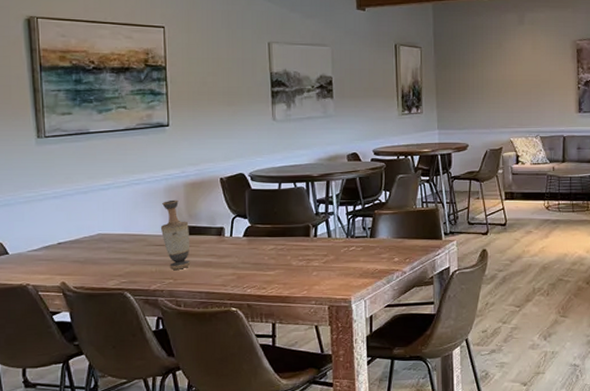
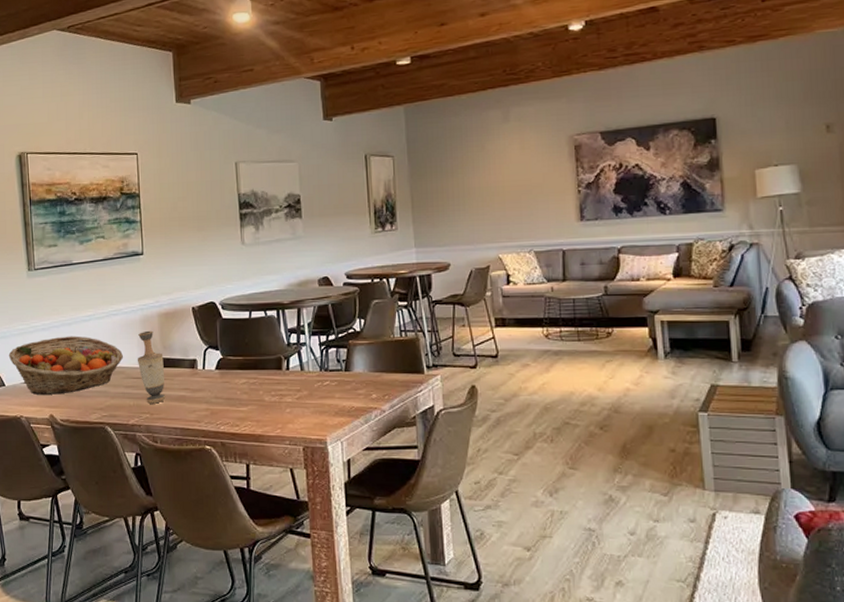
fruit basket: none [13,204,146,263] -> present [8,336,124,395]

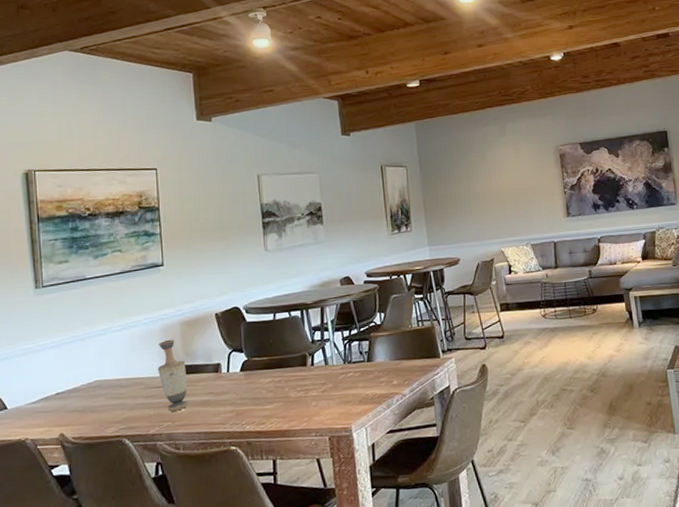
fruit basket: present [8,336,124,395] -> none [11,350,143,415]

